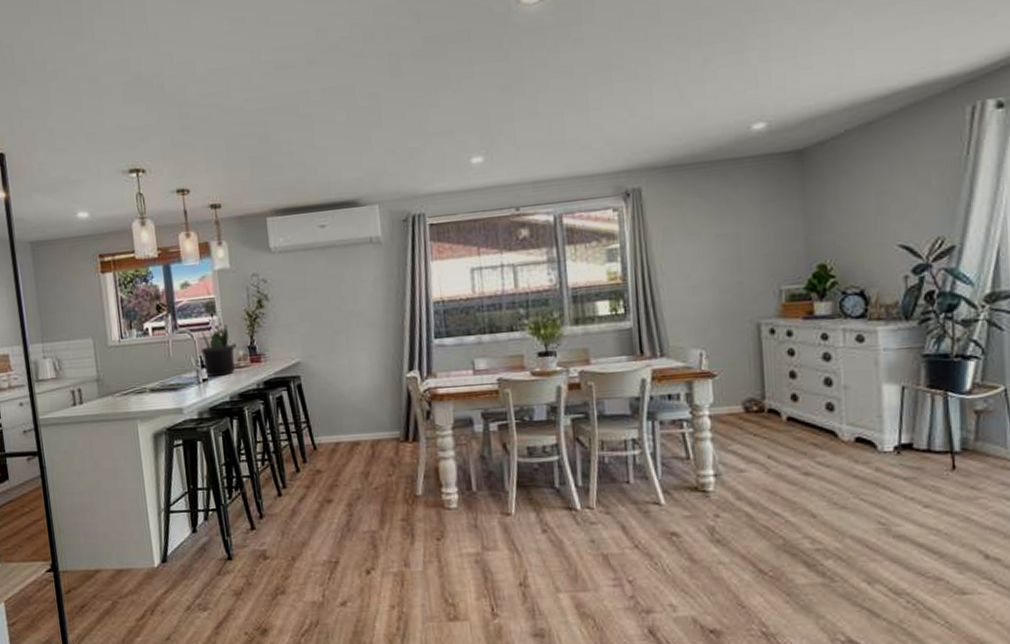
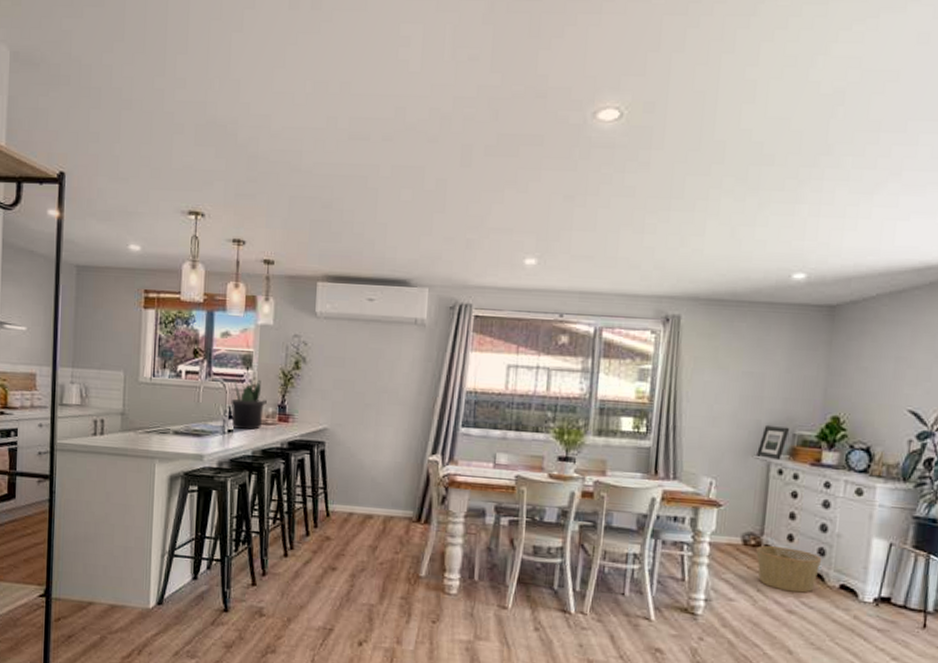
picture frame: none [744,284,776,320] -> present [757,426,790,461]
basket: none [760,408,832,454] -> present [756,545,822,593]

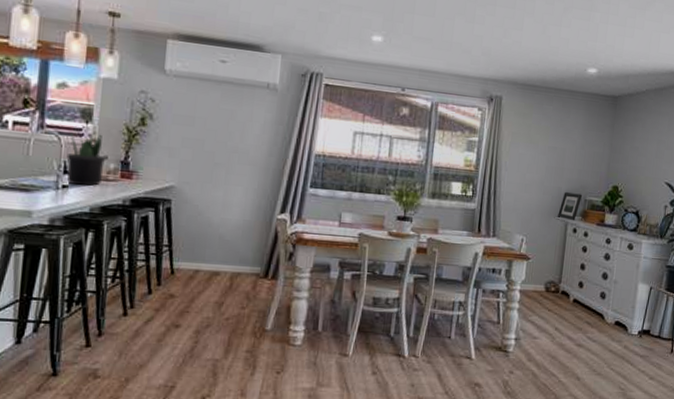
basket: present [756,545,822,593] -> none [555,292,603,330]

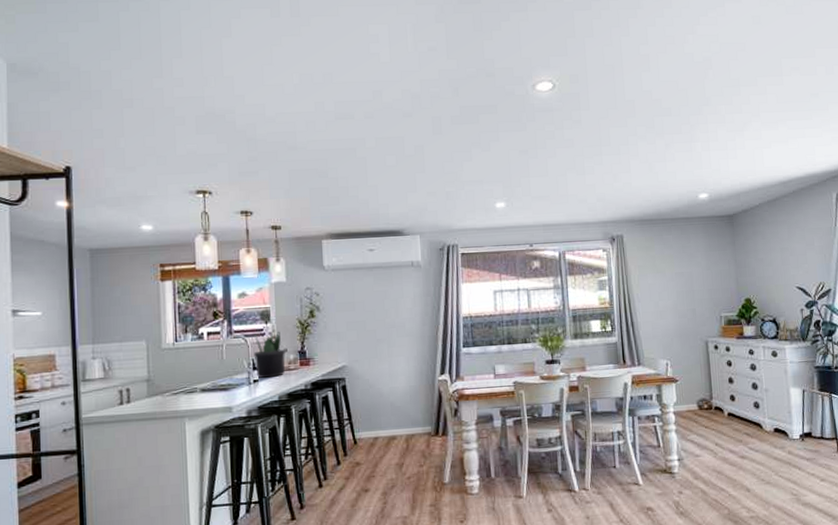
picture frame: present [557,192,583,221] -> none [697,312,718,339]

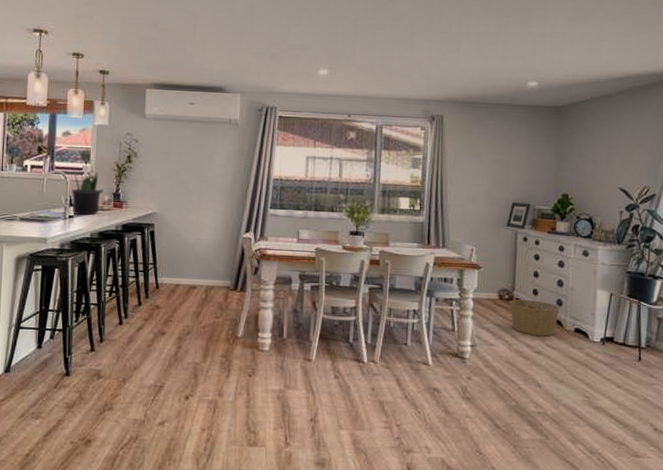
picture frame: none [697,312,718,339] -> present [507,202,531,230]
basket: none [709,406,758,442] -> present [509,299,560,337]

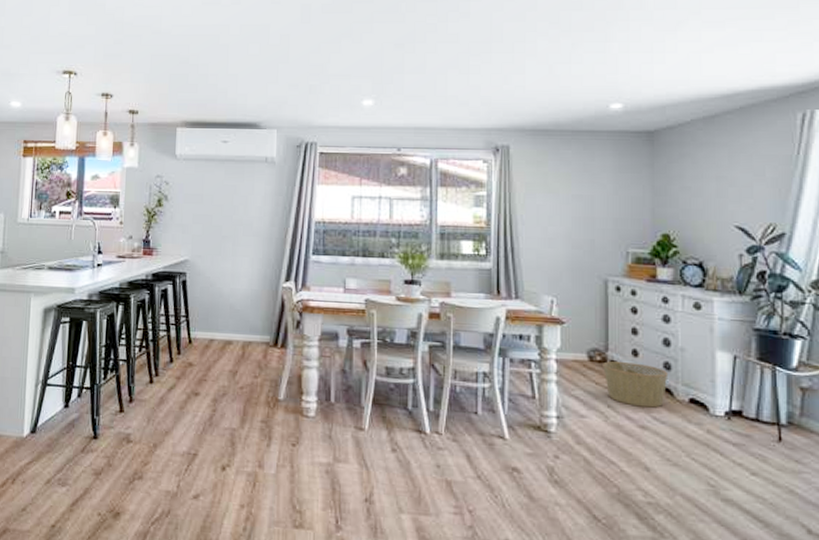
planter: present [71,170,102,215] -> none [100,215,131,263]
picture frame: present [507,202,531,230] -> none [594,245,623,278]

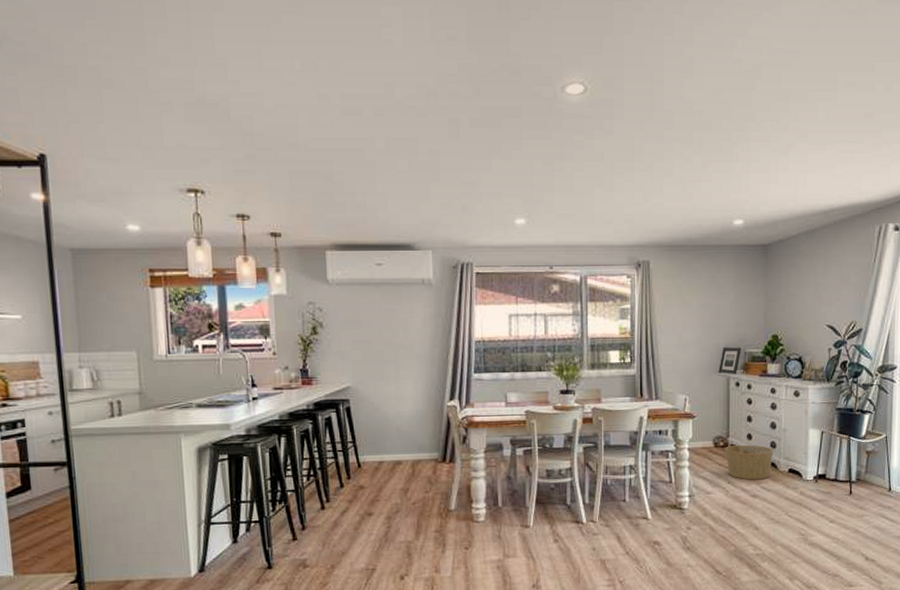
picture frame: none [594,245,623,278] -> present [718,347,742,375]

